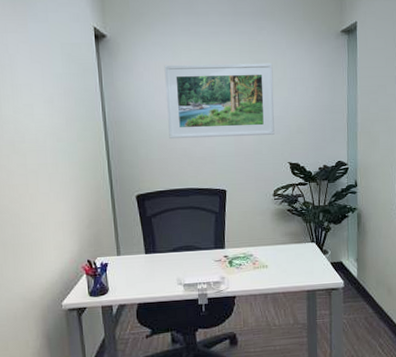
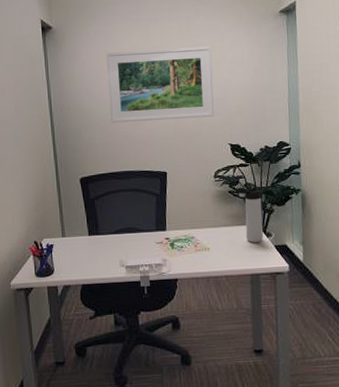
thermos bottle: none [295,205,320,260] -> present [236,187,263,243]

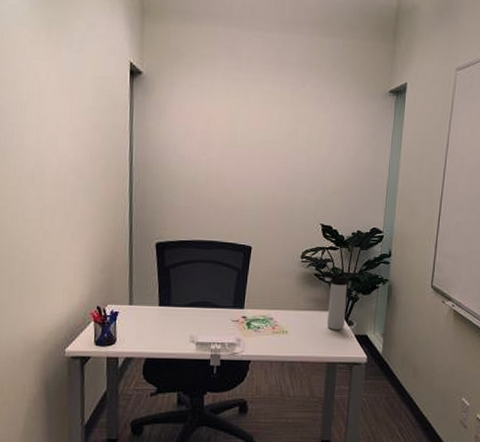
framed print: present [106,46,214,123] -> none [197,109,314,193]

